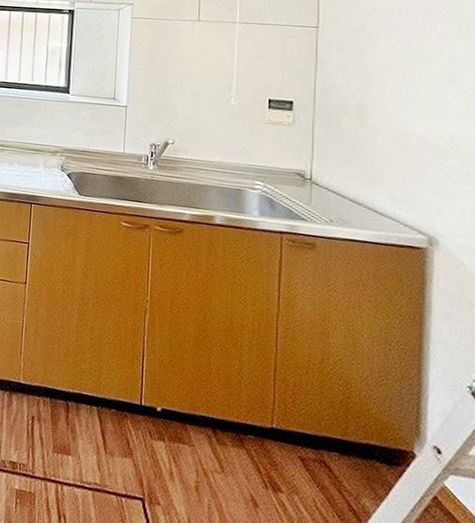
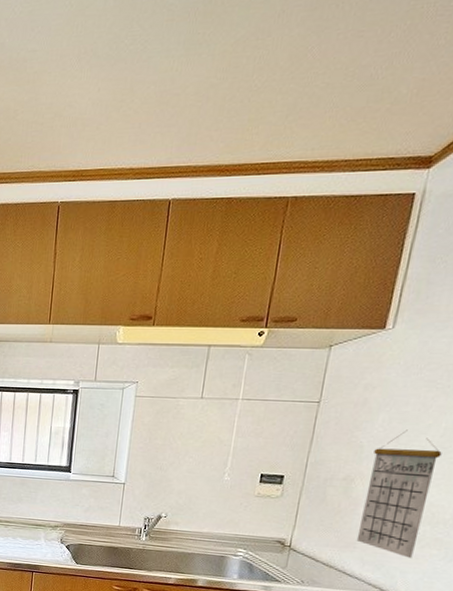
calendar: none [381,56,452,196] -> present [356,430,442,559]

